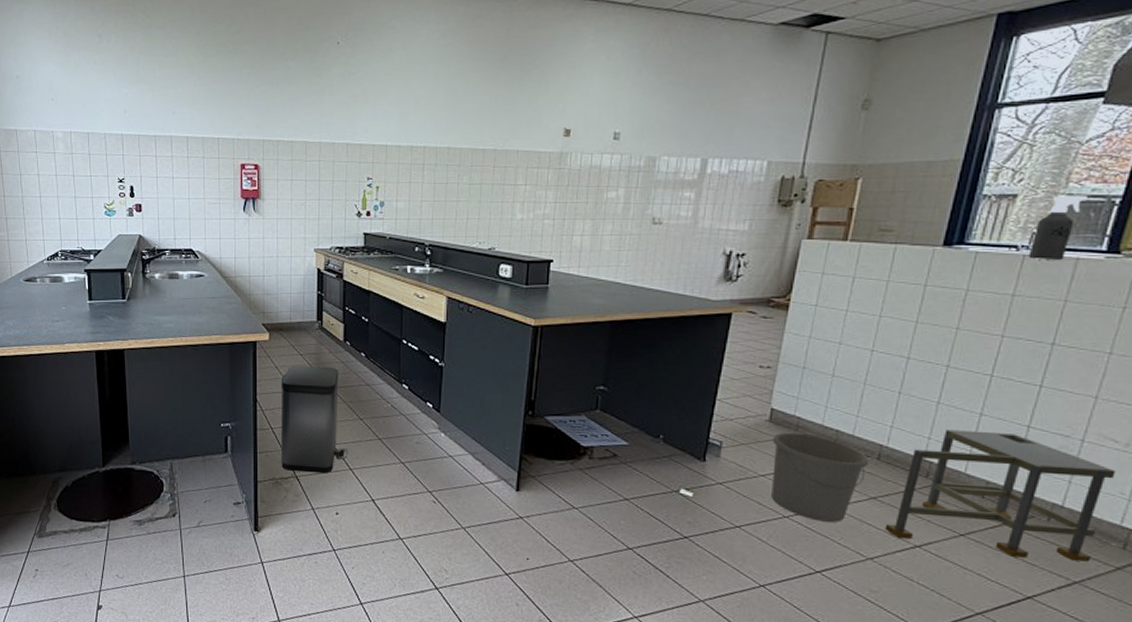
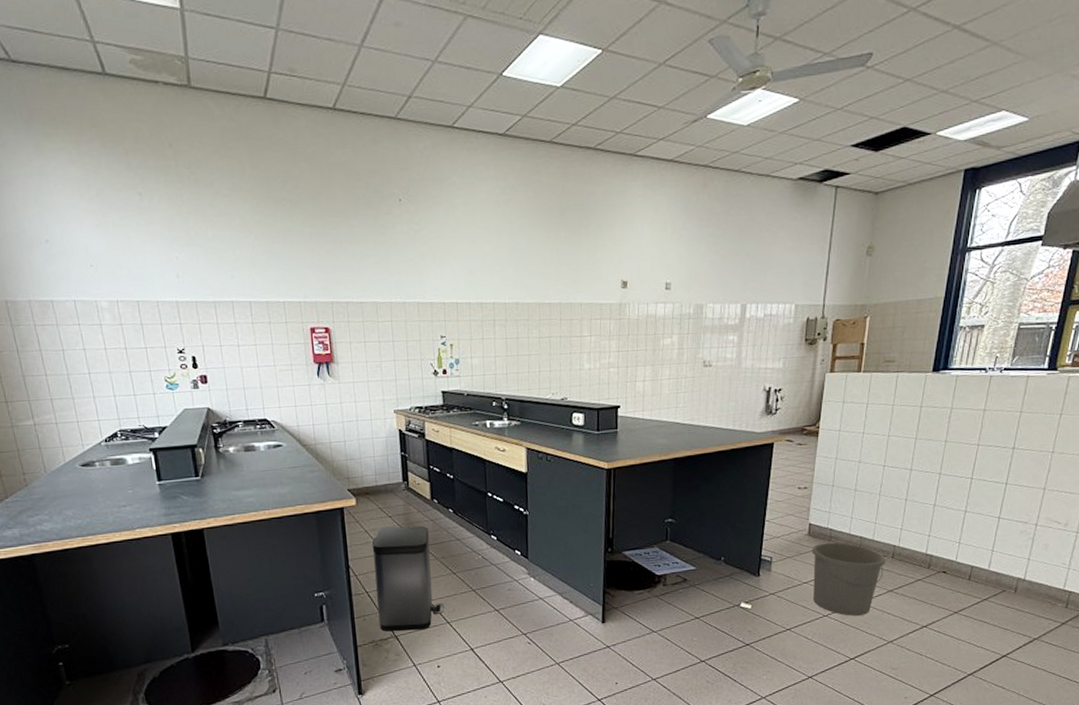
step stool: present [884,430,1116,562] -> none [900,525,1059,625]
spray bottle: present [1028,195,1087,261] -> none [994,323,1033,379]

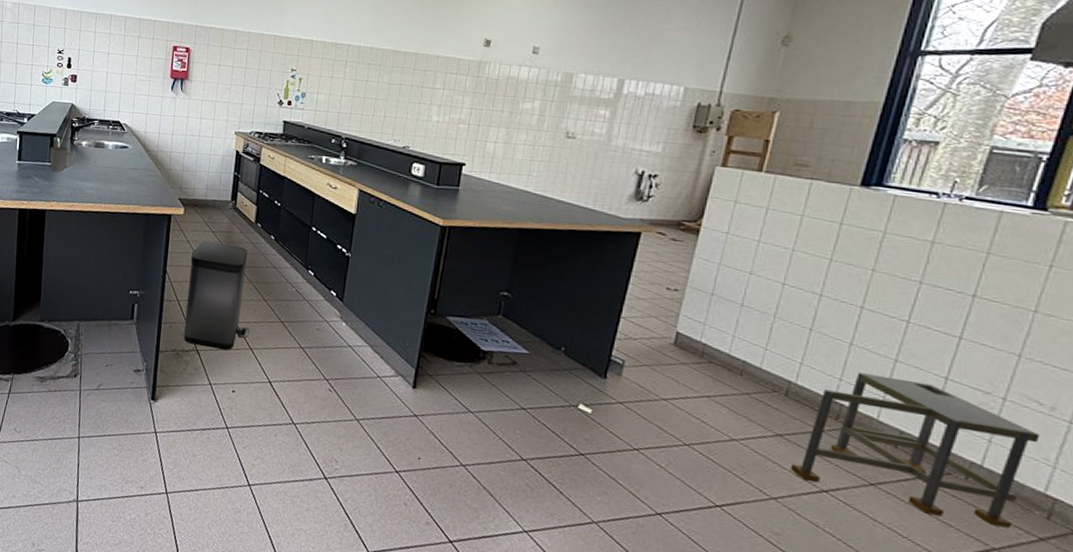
mug: none [192,456,226,486] -> present [49,146,77,173]
bucket: present [812,542,886,616] -> none [673,357,777,457]
step stool: none [900,525,1059,625] -> present [790,373,1040,529]

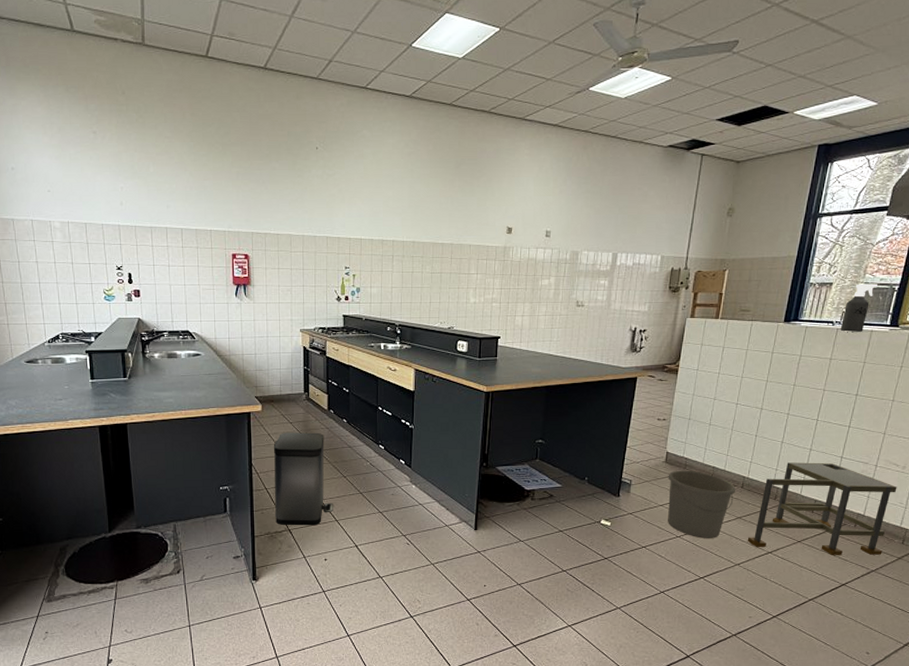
mug: present [49,146,77,173] -> none [122,361,151,386]
bucket: none [673,357,777,457] -> present [668,470,736,538]
spray bottle: none [949,146,1013,212] -> present [840,283,877,333]

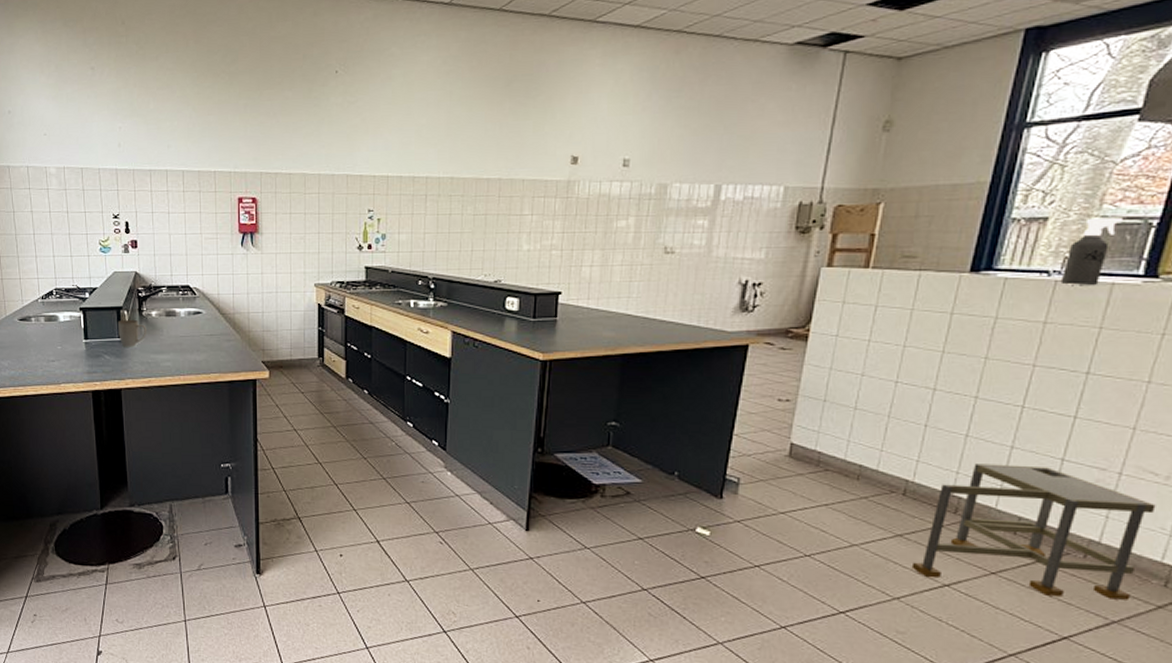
mug: none [122,361,151,386] -> present [117,319,148,347]
pedal bin: present [273,432,334,526] -> none [282,404,352,515]
bucket: present [668,470,736,538] -> none [792,467,895,561]

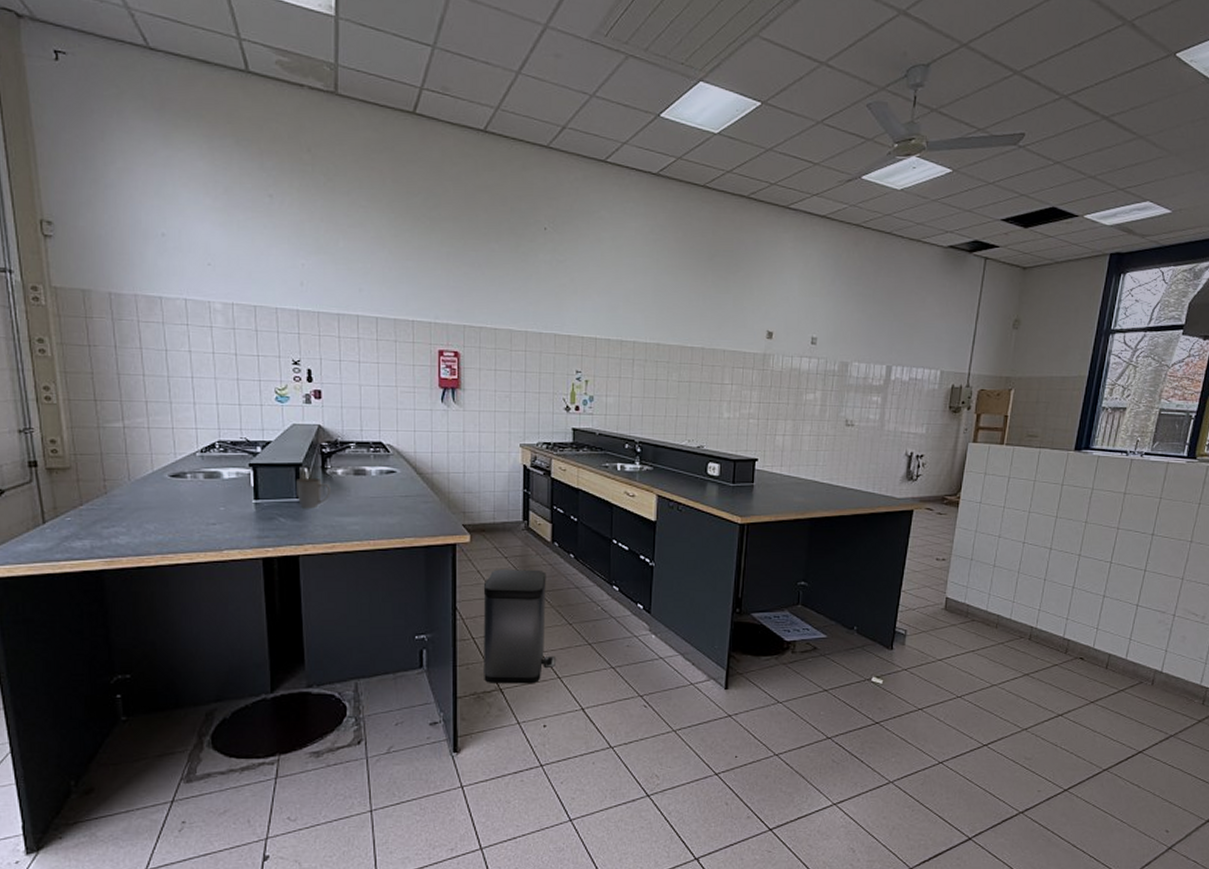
pedal bin: none [282,404,352,515] -> present [483,569,557,684]
step stool: present [911,464,1156,600] -> none [1035,611,1197,718]
spray bottle: present [1060,217,1123,286] -> none [1134,409,1173,465]

